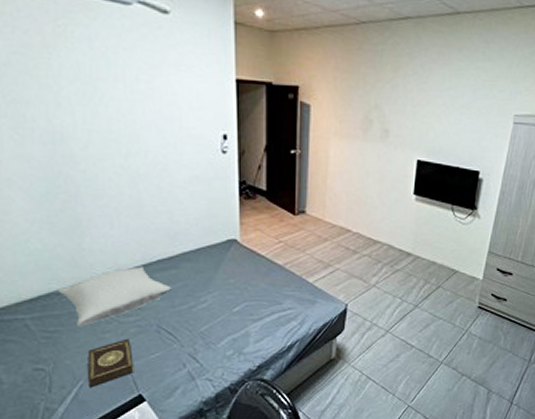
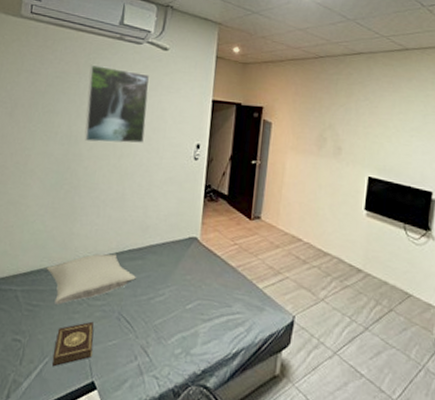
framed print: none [61,33,155,139] -> present [84,64,150,144]

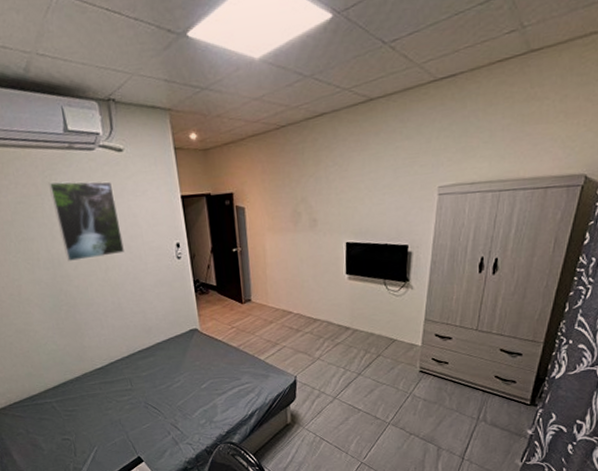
pillow: present [46,253,136,305] -> none [70,356,152,407]
book: present [52,321,94,367] -> none [97,413,132,453]

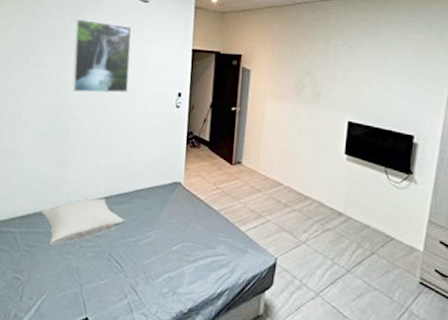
pillow: none [70,356,152,407] -> present [41,198,124,246]

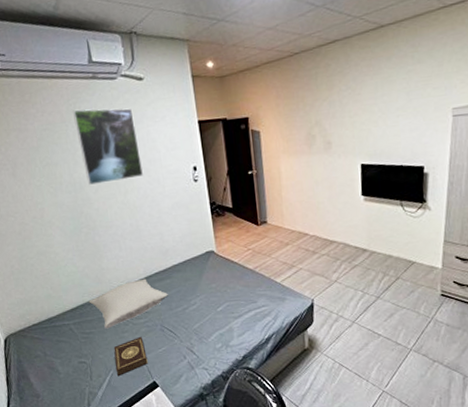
book: none [49,261,87,304] -> present [113,336,148,377]

